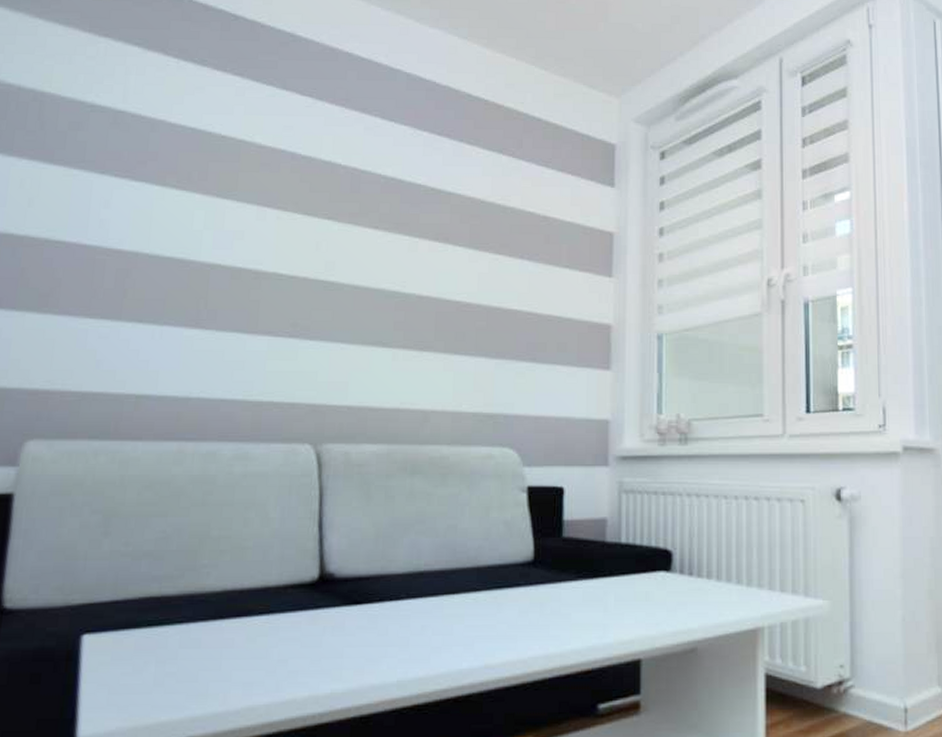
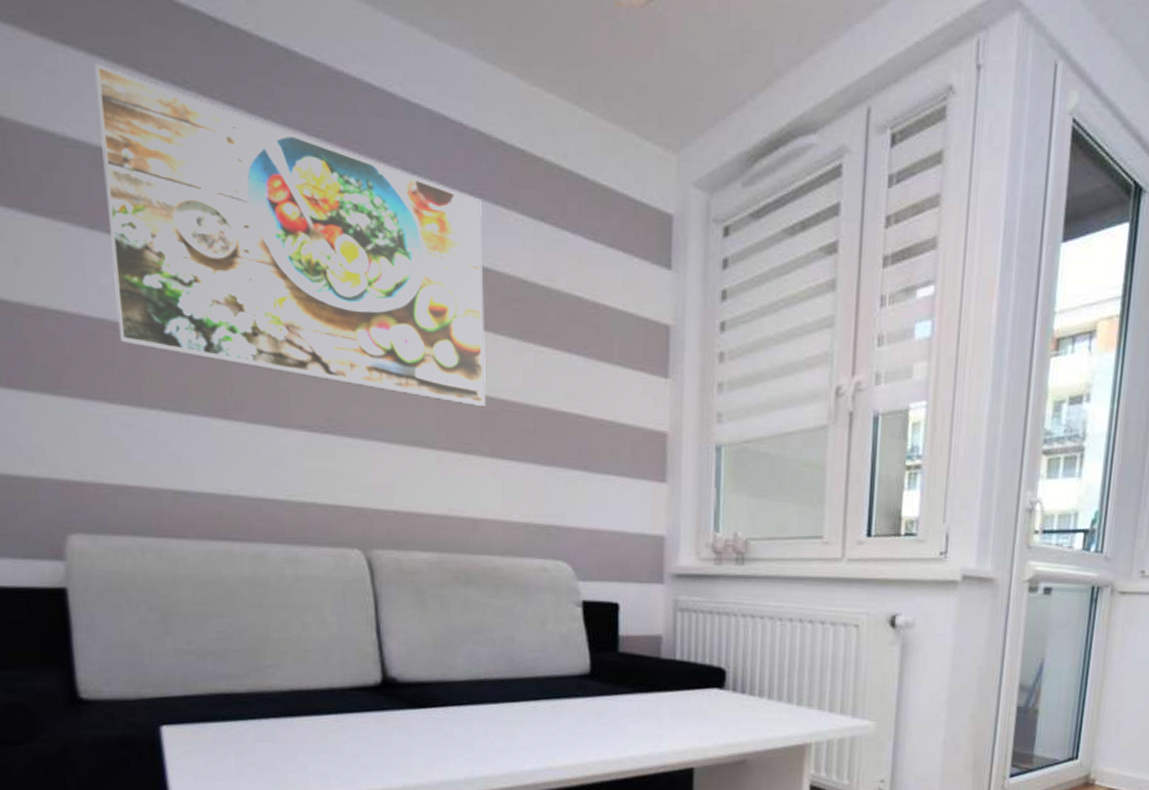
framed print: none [110,50,449,309] -> present [94,63,487,408]

